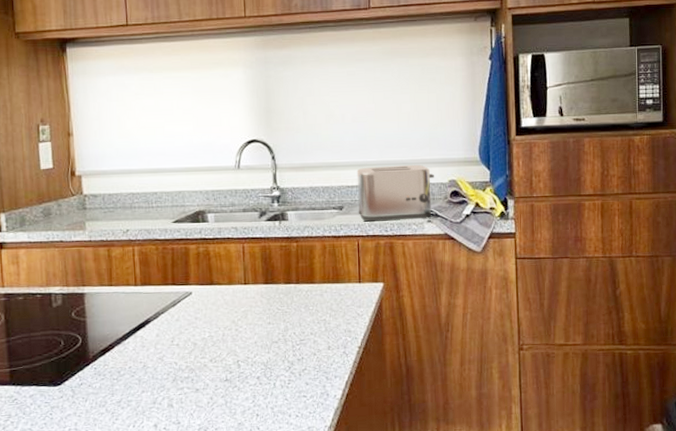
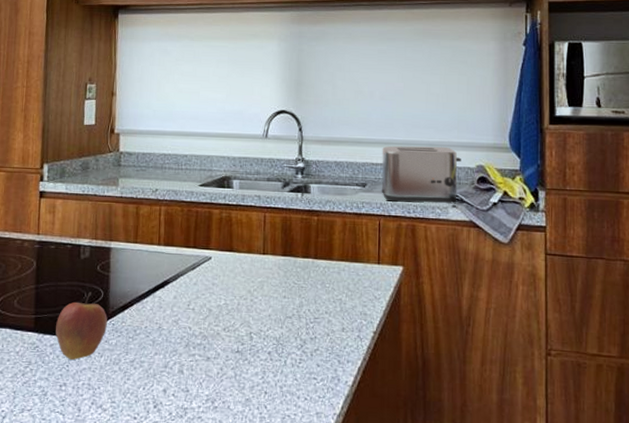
fruit: none [33,339,89,408] -> present [55,292,107,360]

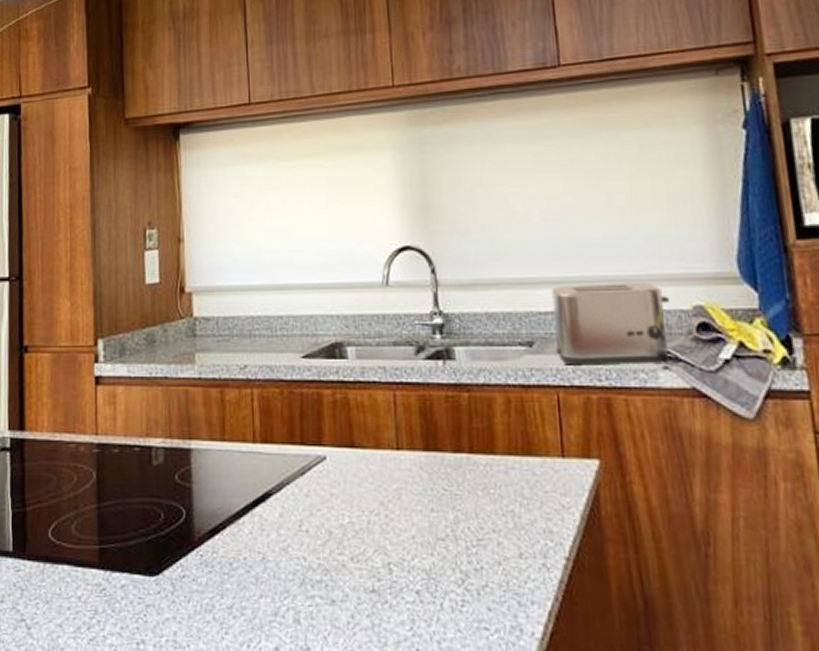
fruit: present [55,292,107,360] -> none [125,511,193,606]

